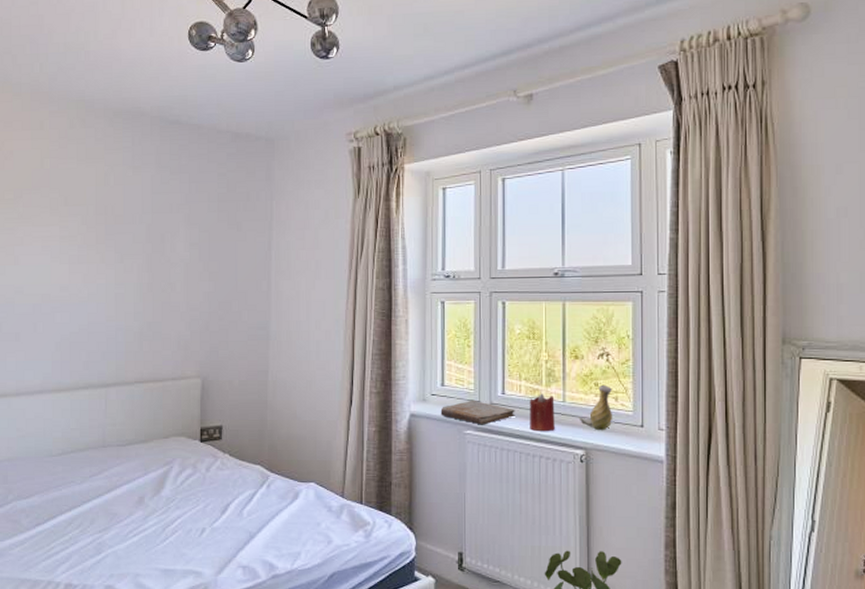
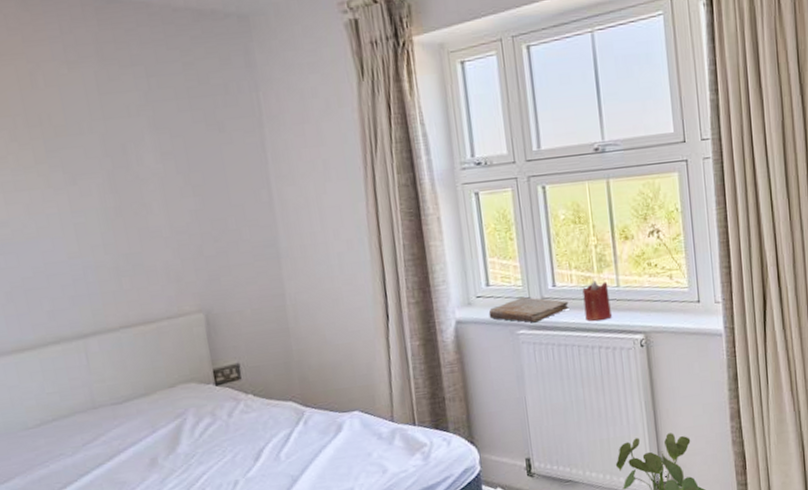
vase: present [579,384,613,431] -> none [634,263,670,313]

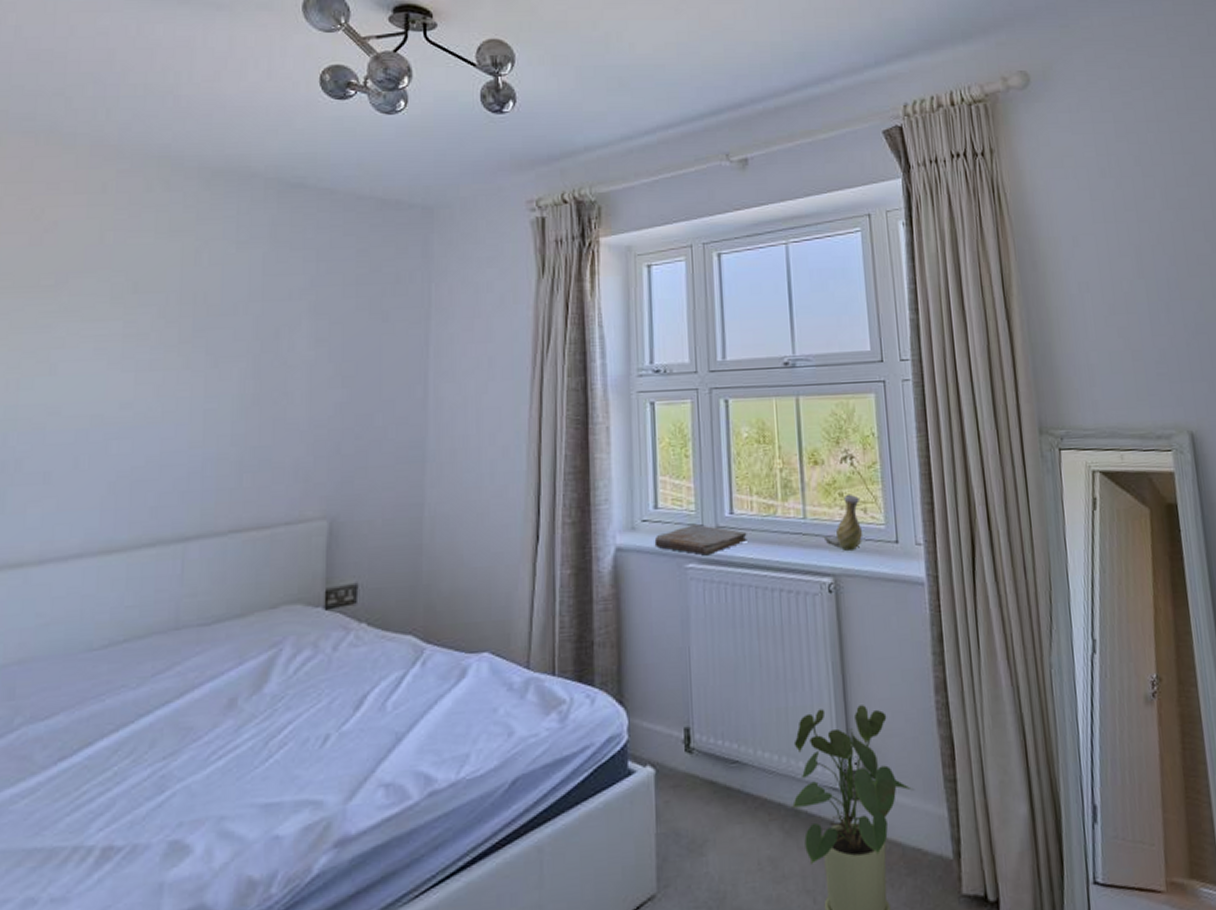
candle: present [582,280,612,322] -> none [763,509,796,559]
vase: none [634,263,670,313] -> present [823,494,863,552]

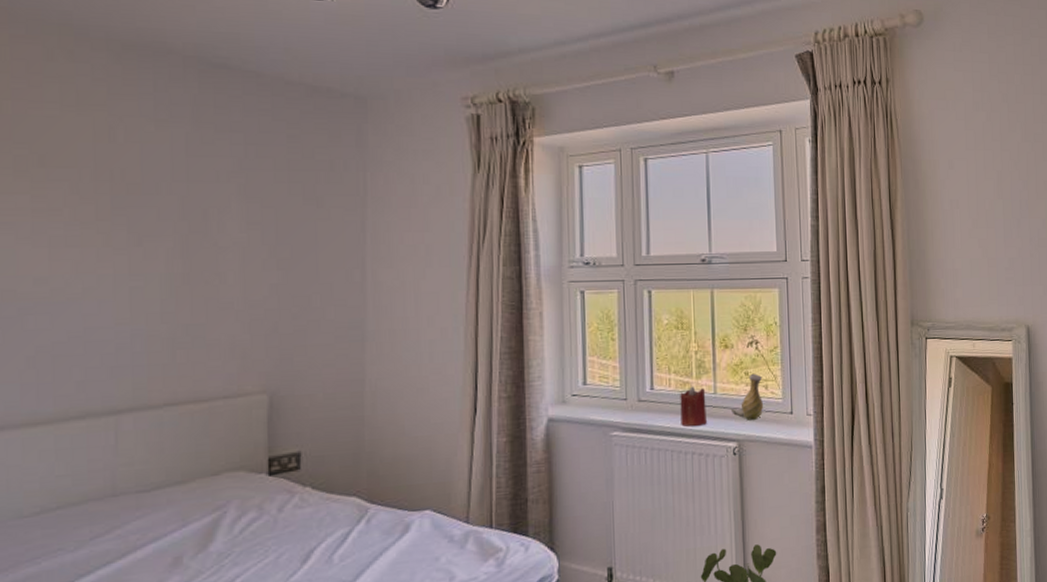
book: present [654,523,747,556] -> none [583,397,665,425]
candle: none [763,509,796,559] -> present [680,386,707,427]

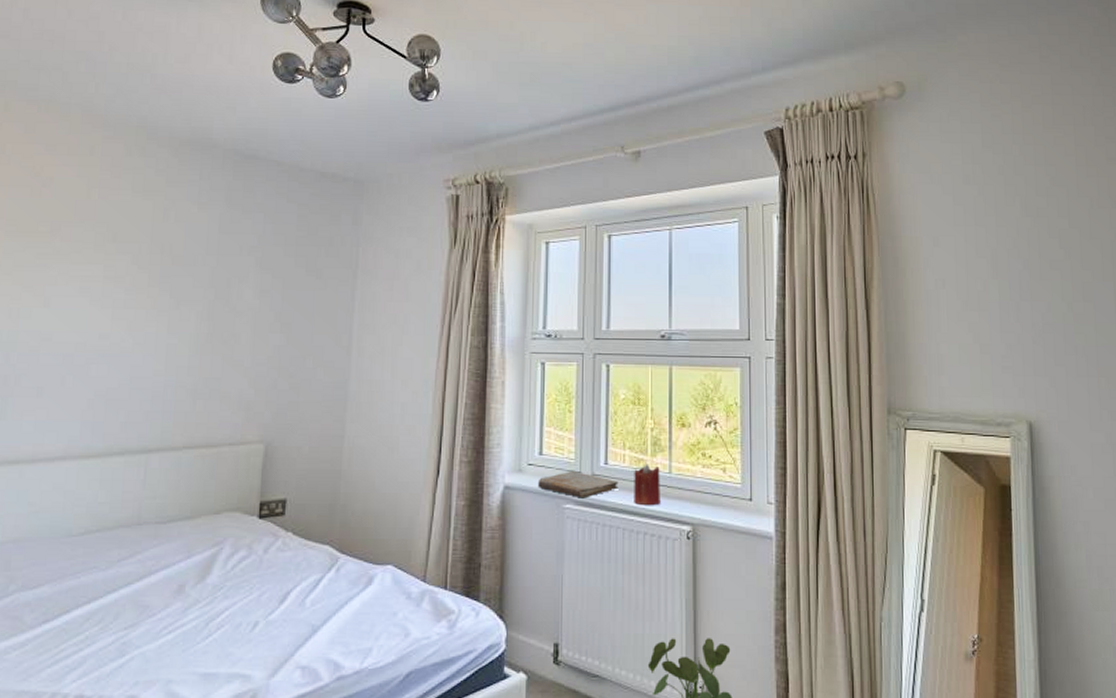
book: none [583,397,665,425] -> present [537,470,619,499]
vase: present [730,373,764,422] -> none [685,454,721,505]

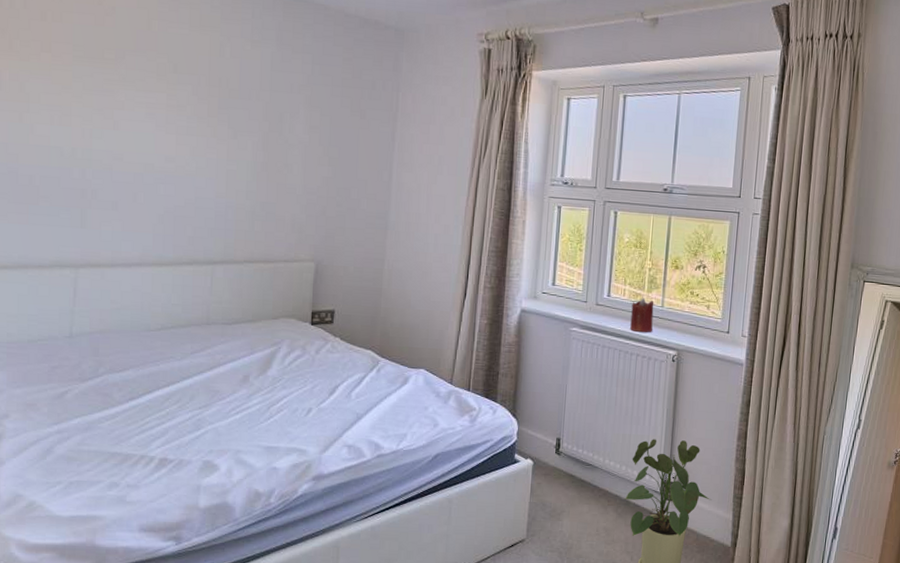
book: present [537,470,619,499] -> none [549,300,618,324]

